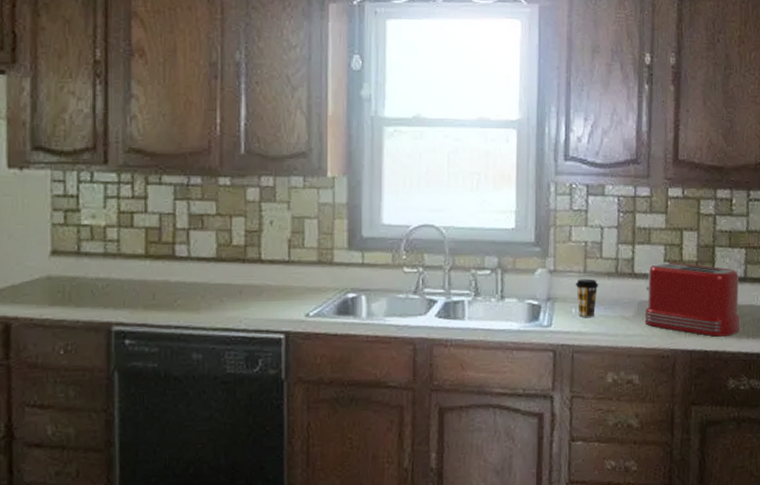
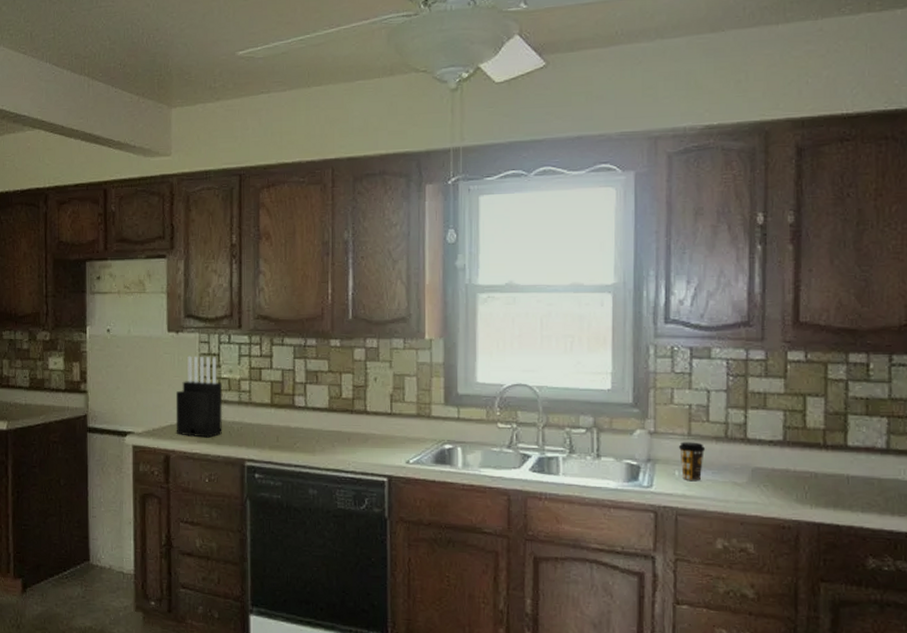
knife block: none [19,198,83,300] -> present [175,356,223,438]
toaster: present [644,261,740,337] -> none [760,428,882,511]

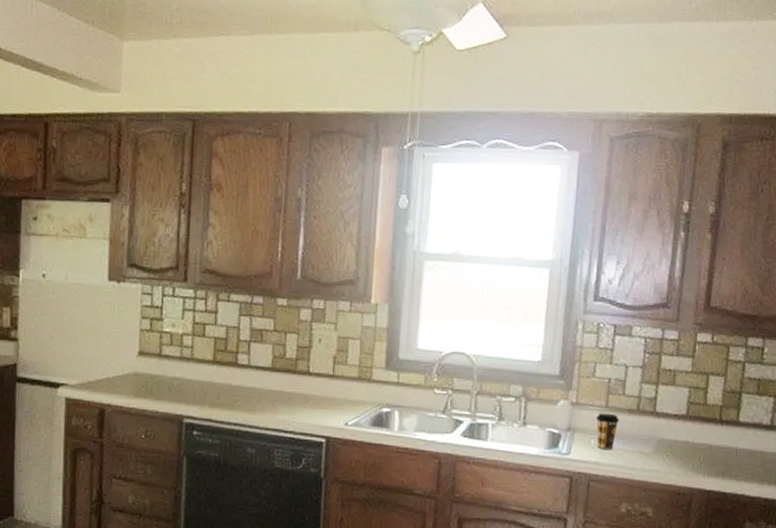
knife block: present [175,356,223,438] -> none [112,307,164,393]

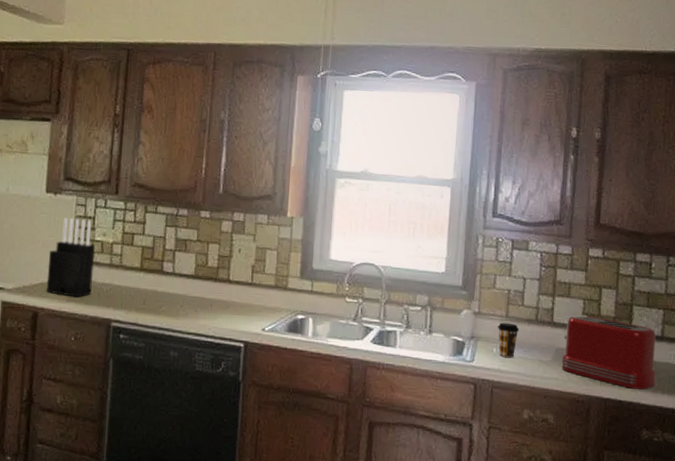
knife block: none [112,307,164,393] -> present [46,217,96,298]
toaster: none [663,403,765,481] -> present [561,314,656,390]

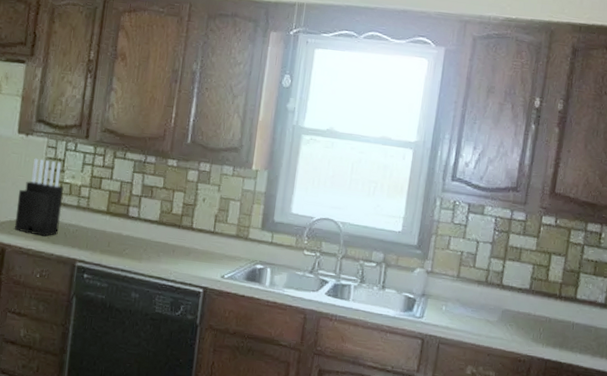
coffee cup: present [497,322,520,358] -> none [448,282,470,317]
toaster: present [561,314,656,390] -> none [507,279,600,353]

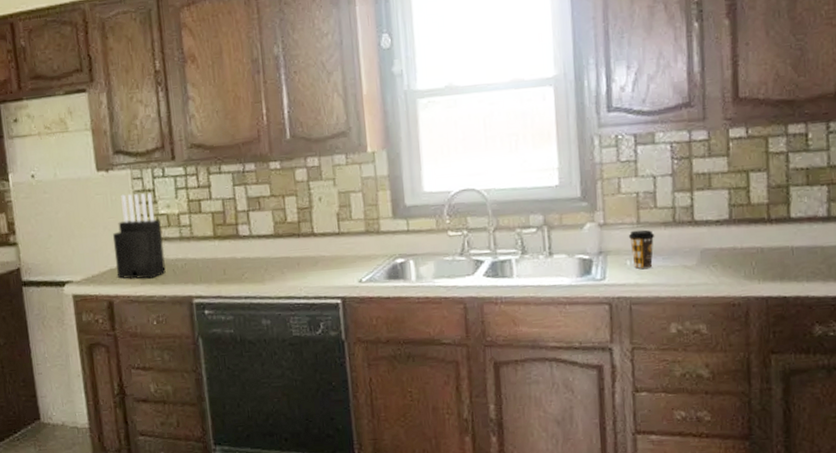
coffee cup: none [448,282,470,317] -> present [628,229,655,269]

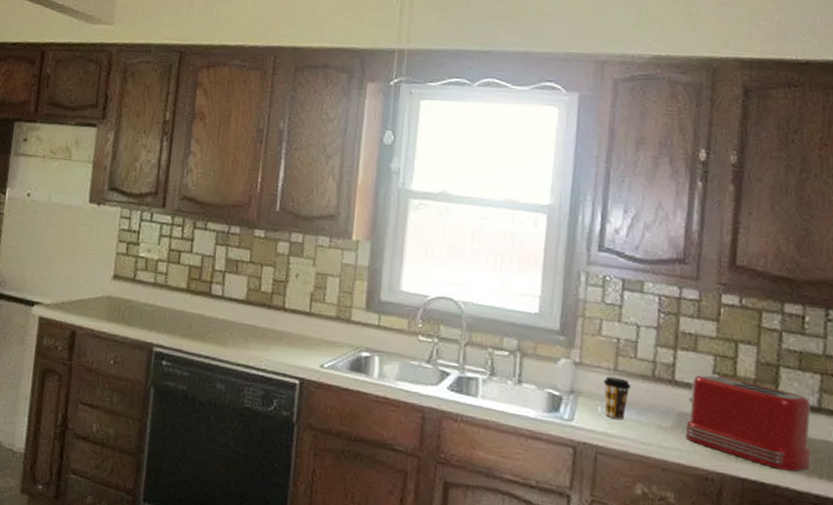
knife block: present [112,193,166,279] -> none [85,230,139,318]
toaster: none [709,206,826,282] -> present [685,373,811,472]

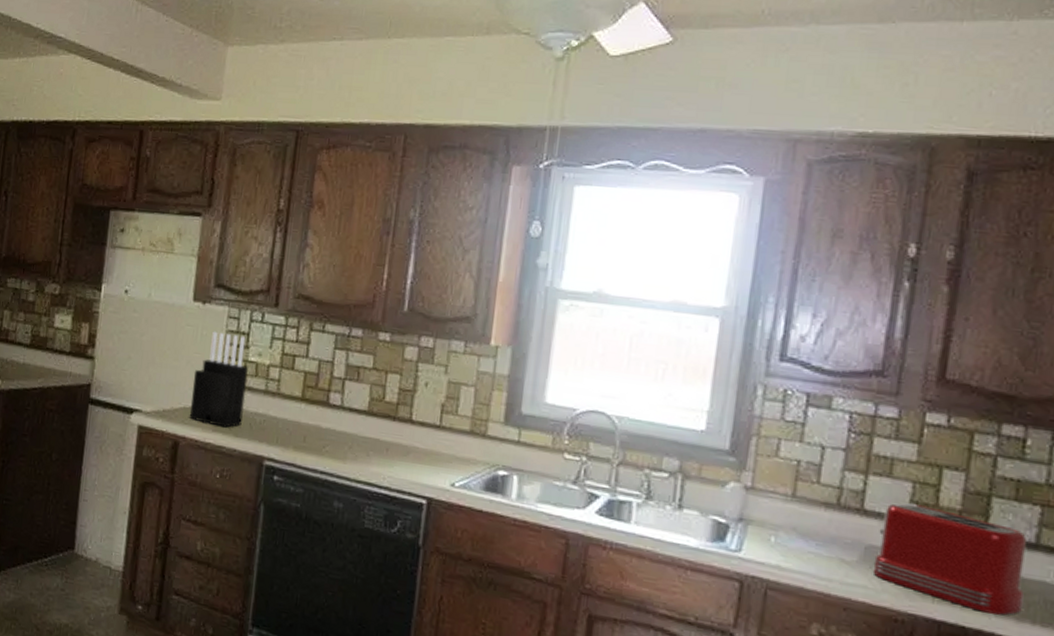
knife block: none [85,230,139,318] -> present [189,331,249,428]
coffee cup: present [603,376,632,420] -> none [778,503,812,552]

